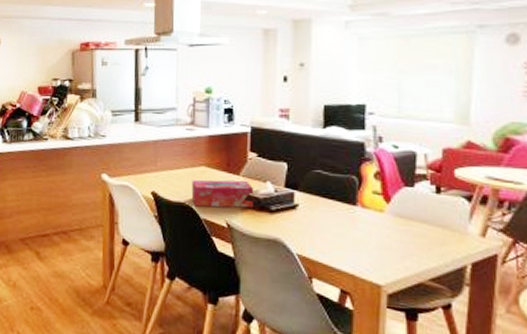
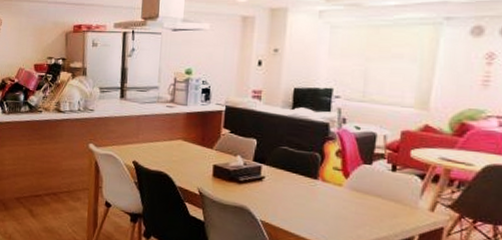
tissue box: present [191,179,254,208] -> none [168,152,226,179]

